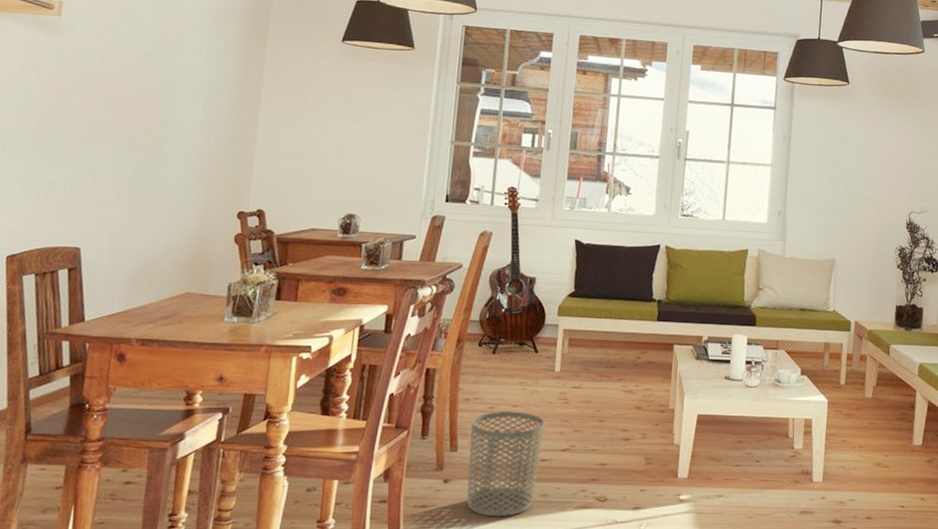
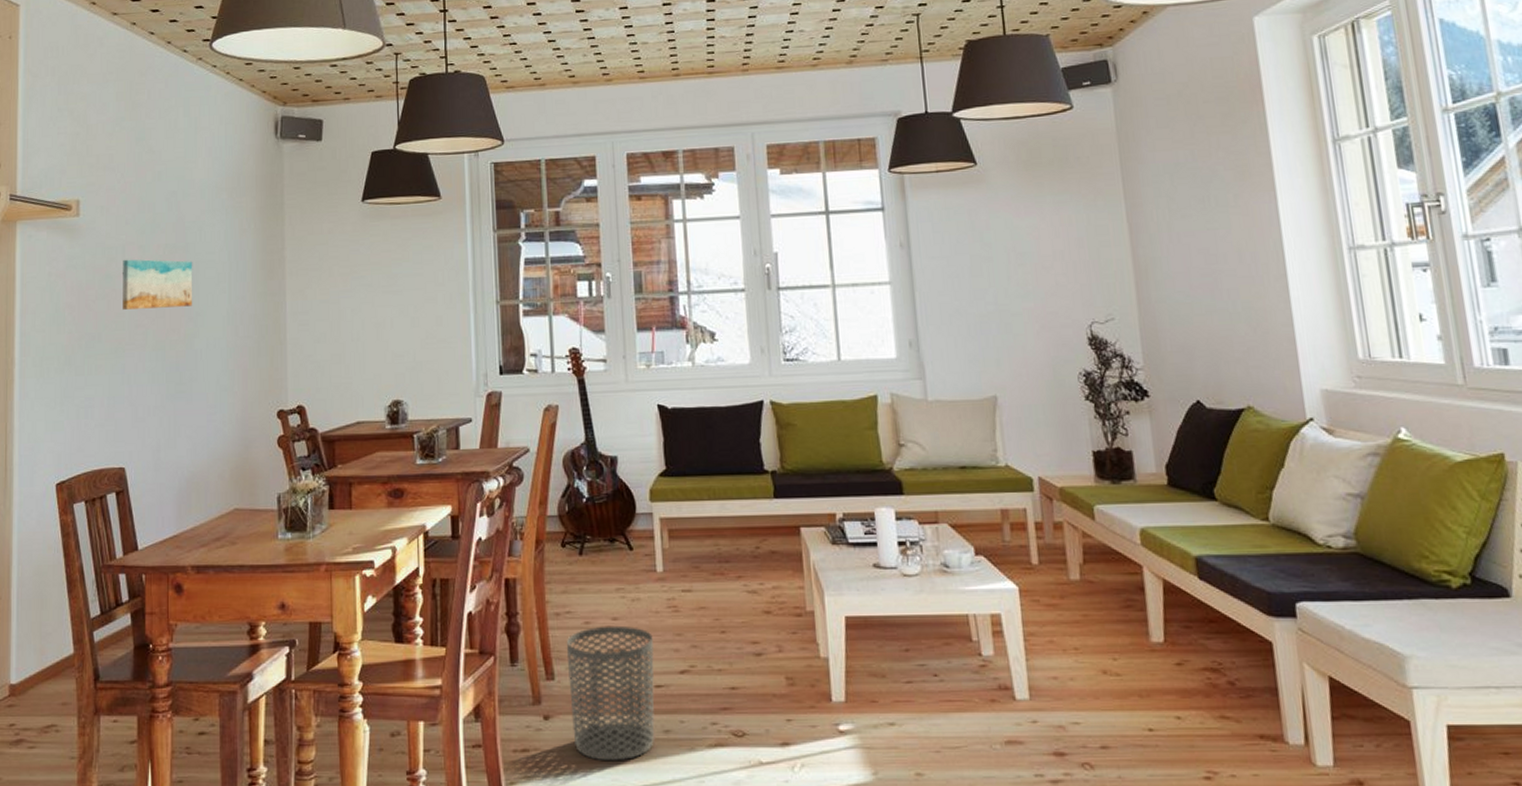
wall art: none [95,61,172,112] -> present [123,259,193,310]

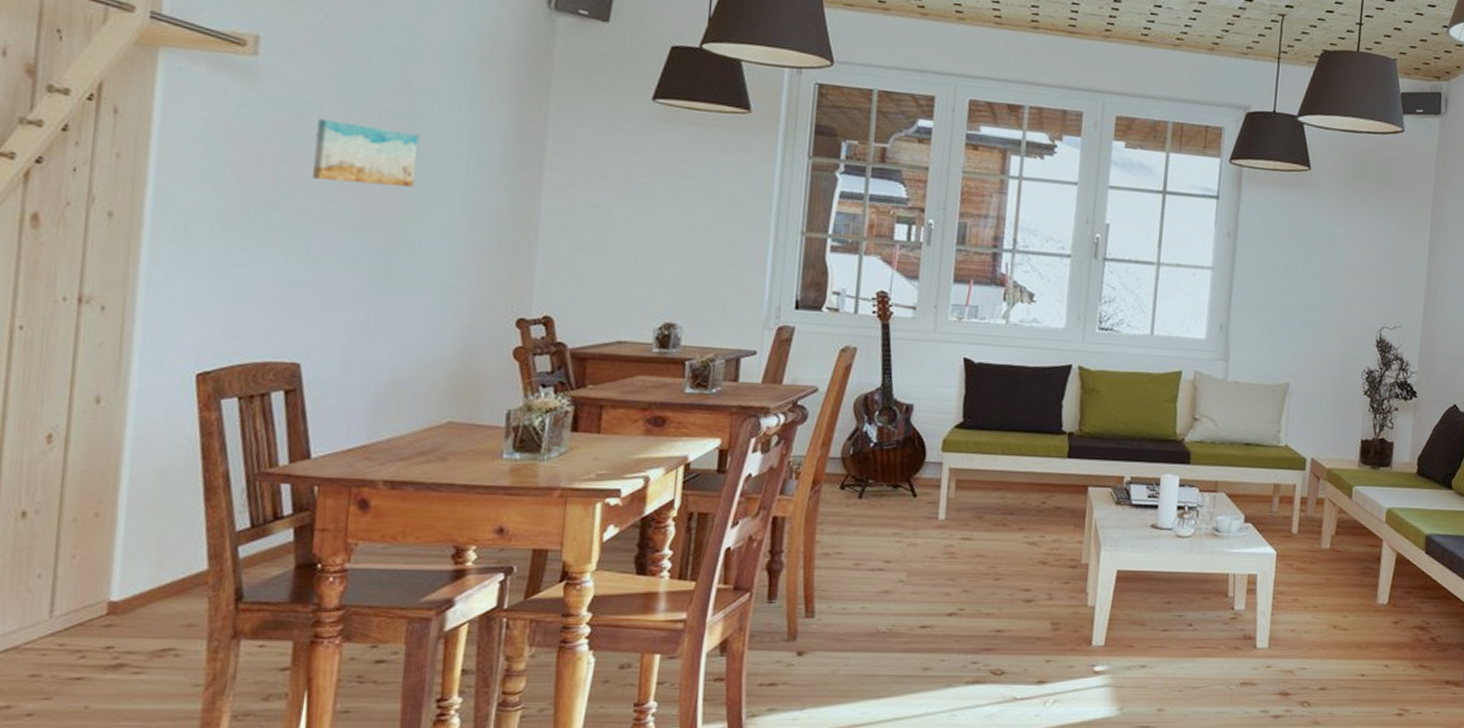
waste bin: present [566,625,655,762] -> none [827,568,925,696]

